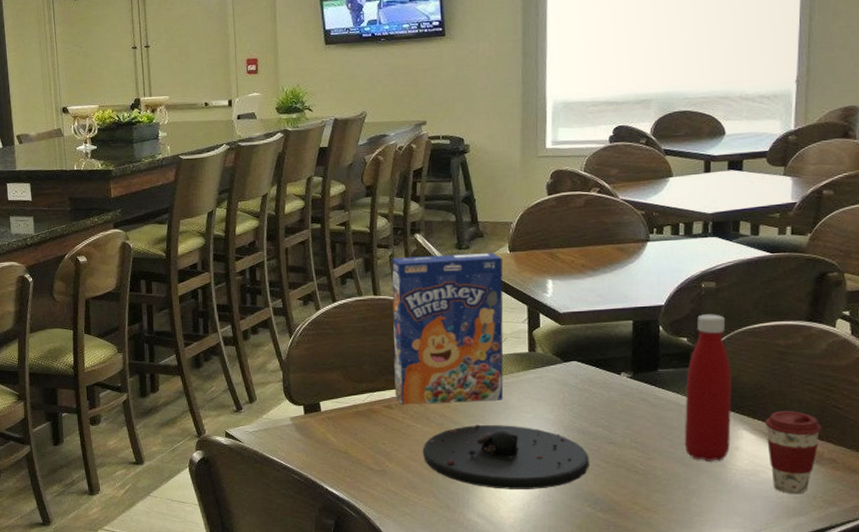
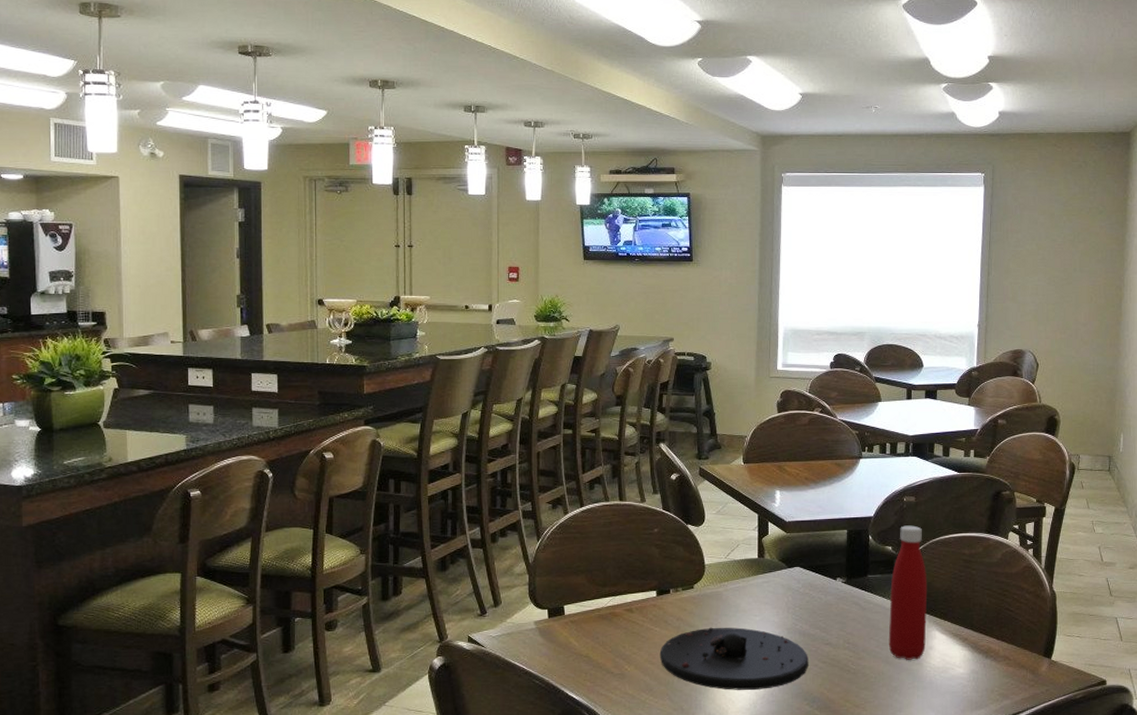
cereal box: present [392,253,504,405] -> none [636,464,737,608]
coffee cup: present [764,411,821,495] -> none [953,613,997,689]

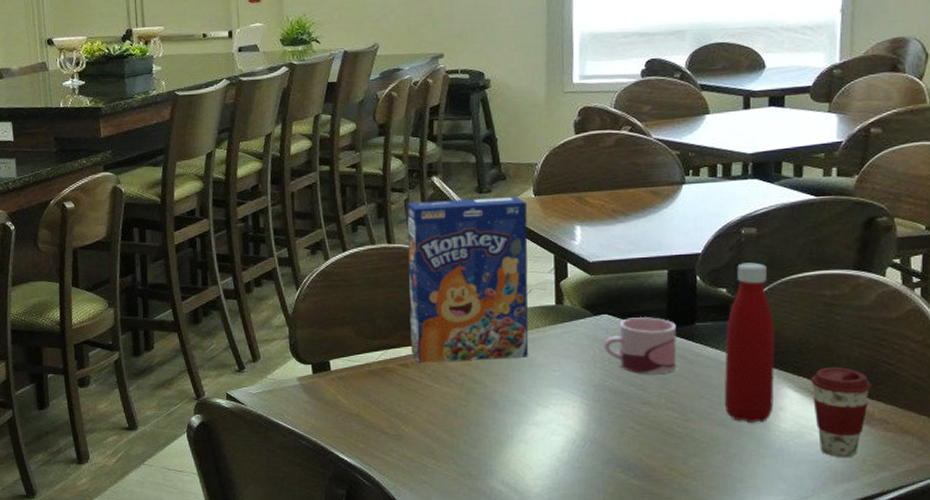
cereal box: none [636,464,737,608] -> present [407,197,529,363]
plate: present [659,627,808,690] -> none [441,384,622,455]
mug: none [796,569,853,619] -> present [604,316,677,375]
coffee cup: none [953,613,997,689] -> present [810,367,871,458]

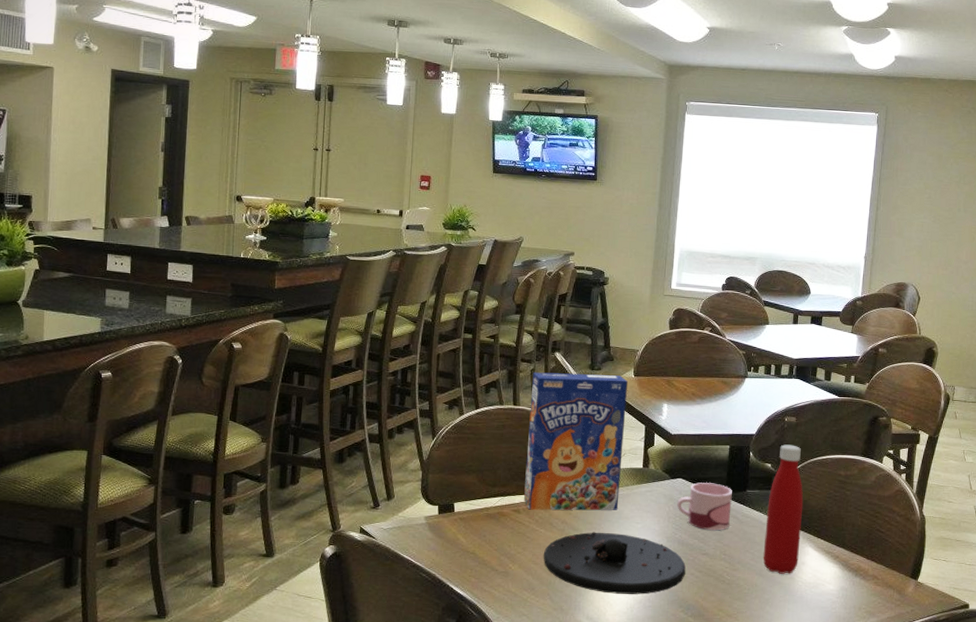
plate: none [441,384,622,455] -> present [543,532,686,594]
coffee cup: present [810,367,871,458] -> none [825,532,868,606]

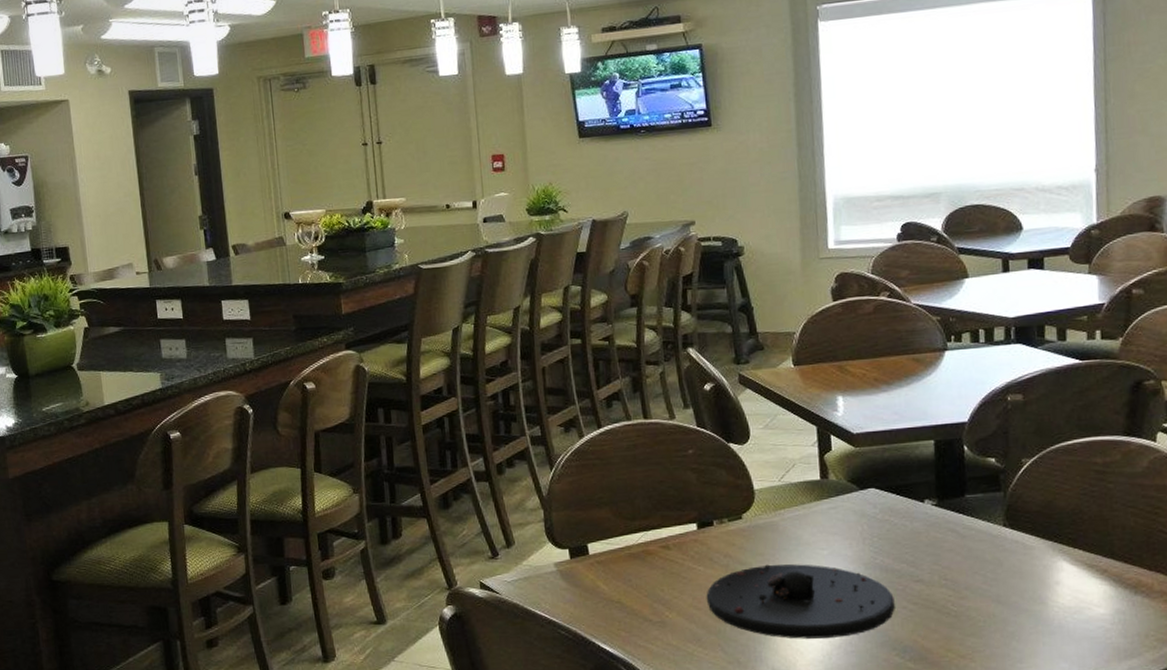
cereal box: present [524,372,628,511] -> none [663,367,795,544]
mug: present [677,482,732,531] -> none [872,489,947,551]
bottle: present [763,444,804,574] -> none [997,430,1050,599]

